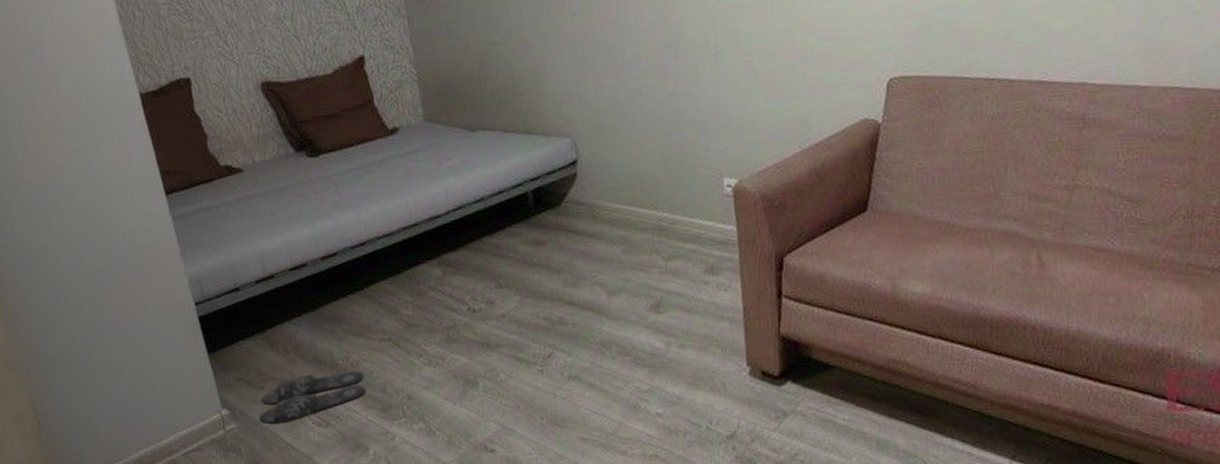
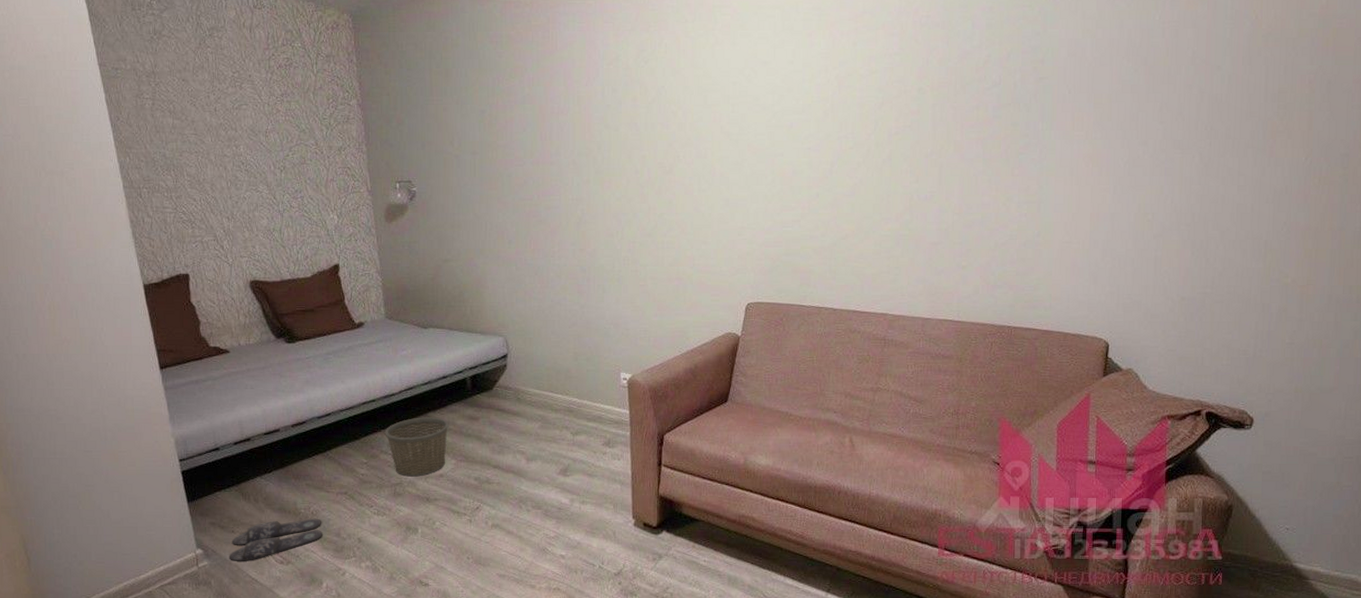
basket: none [431,243,509,318] -> present [385,417,449,477]

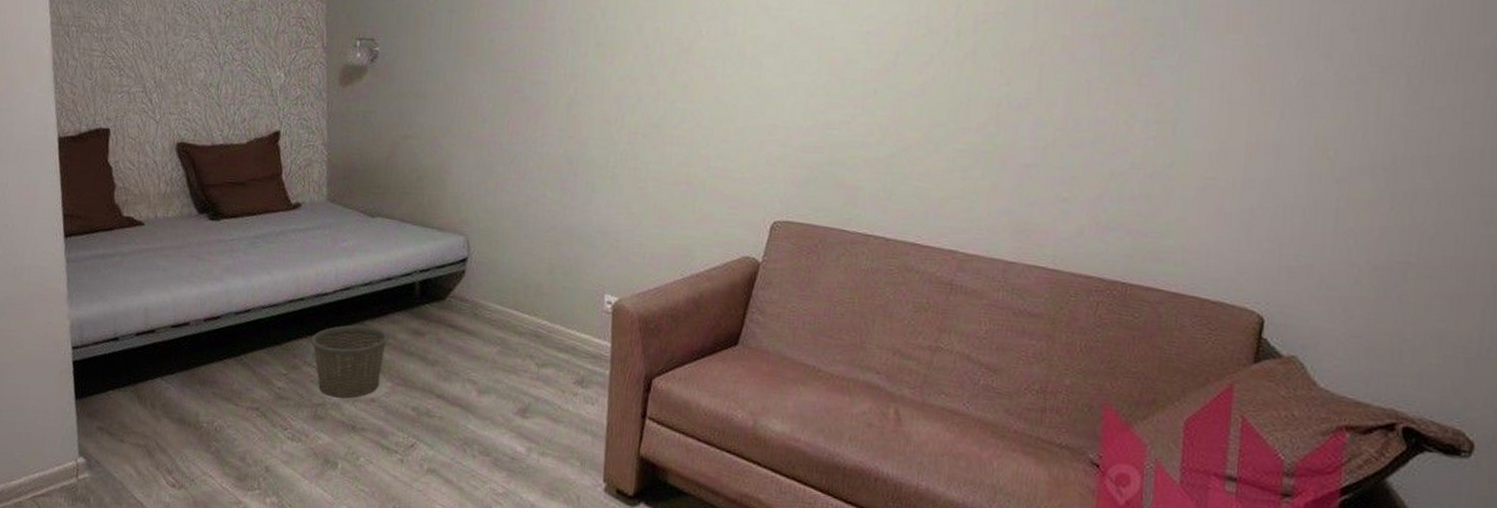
slippers: present [228,518,323,561] -> none [113,433,225,479]

